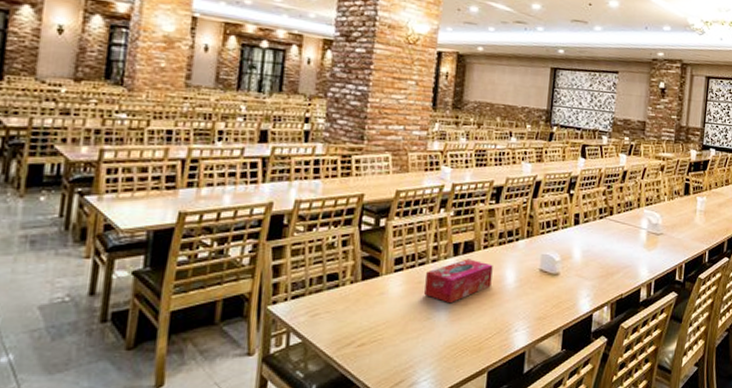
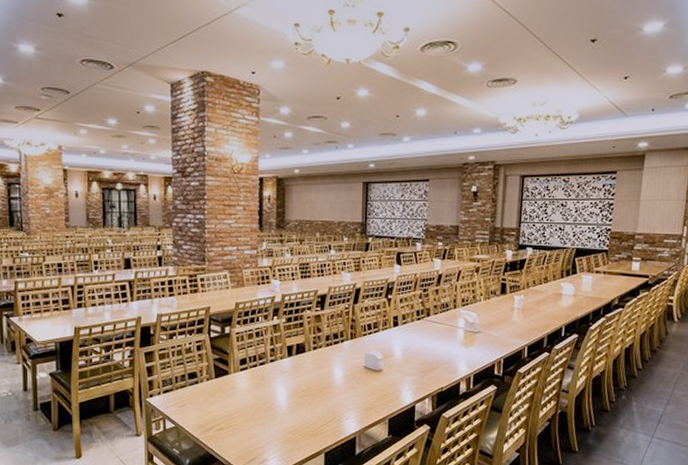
tissue box: present [424,259,493,304] -> none [267,358,323,397]

